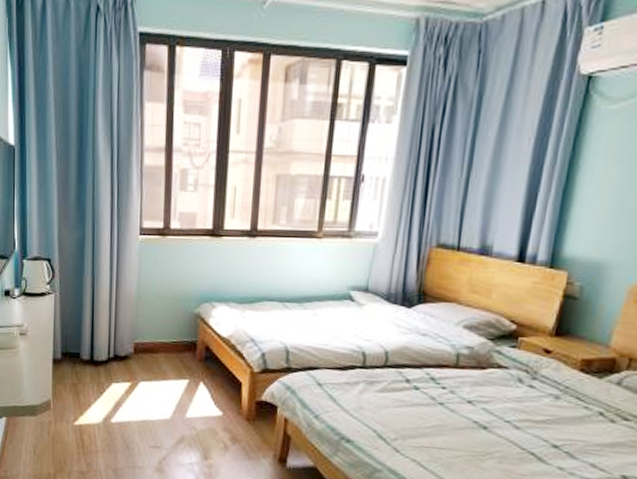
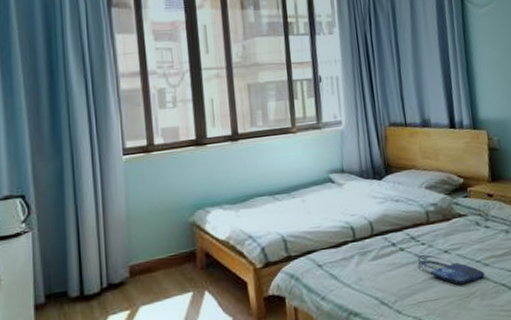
shopping bag: none [431,399,512,442] -> present [417,254,485,285]

